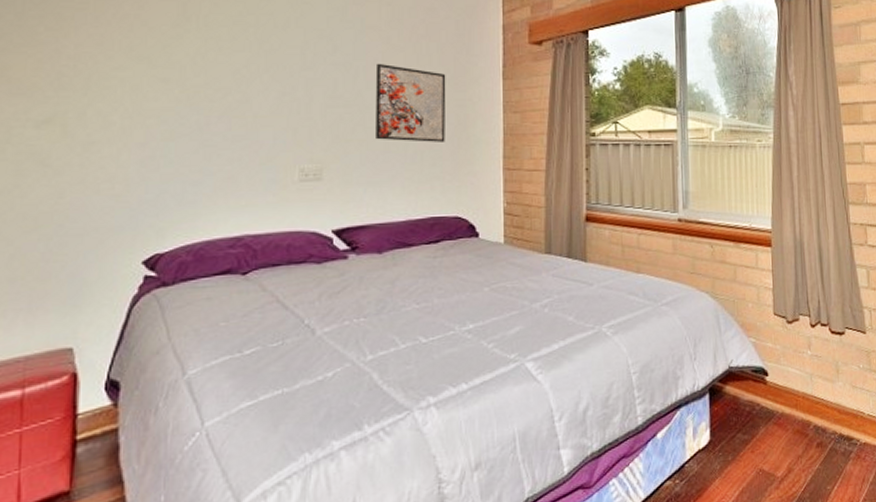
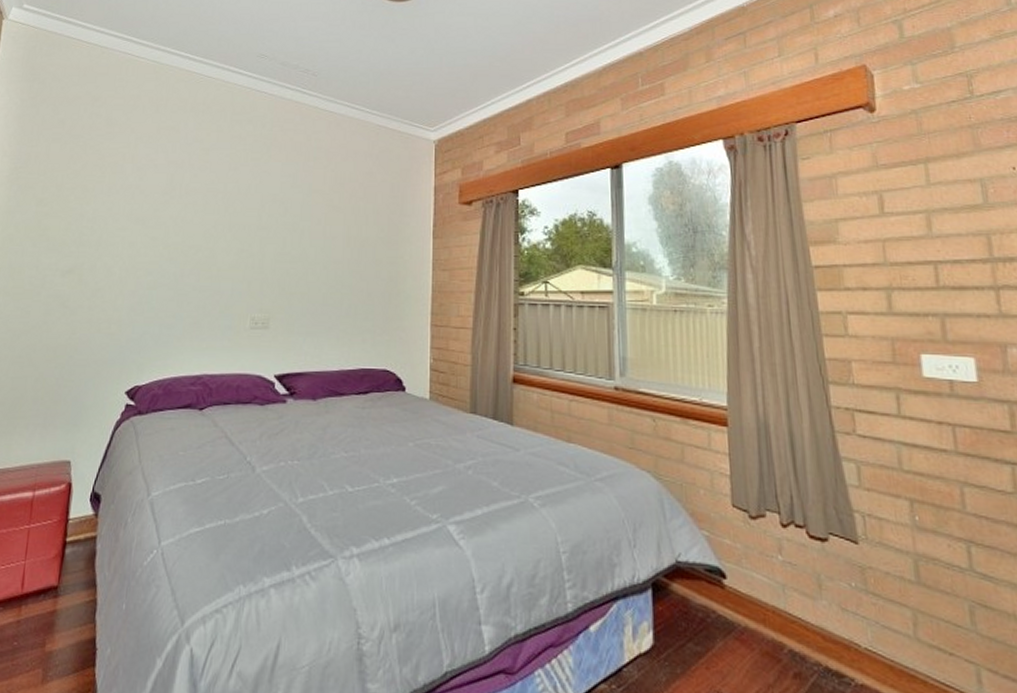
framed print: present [375,63,446,142] -> none [316,223,380,297]

